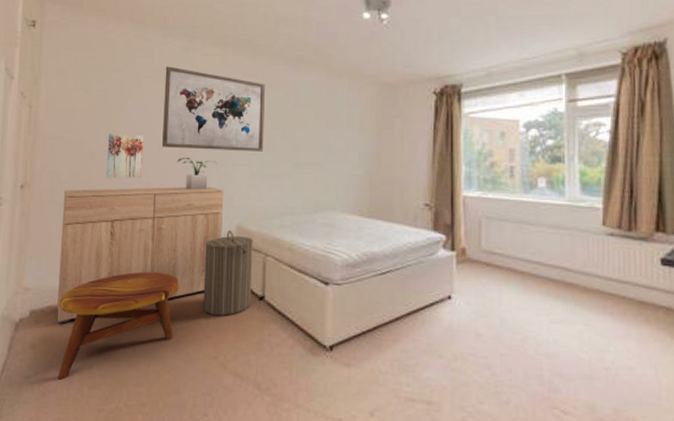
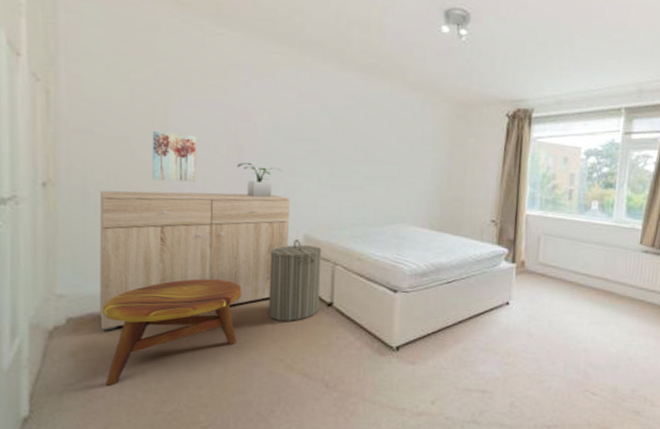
wall art: present [162,66,265,152] -> none [219,60,336,162]

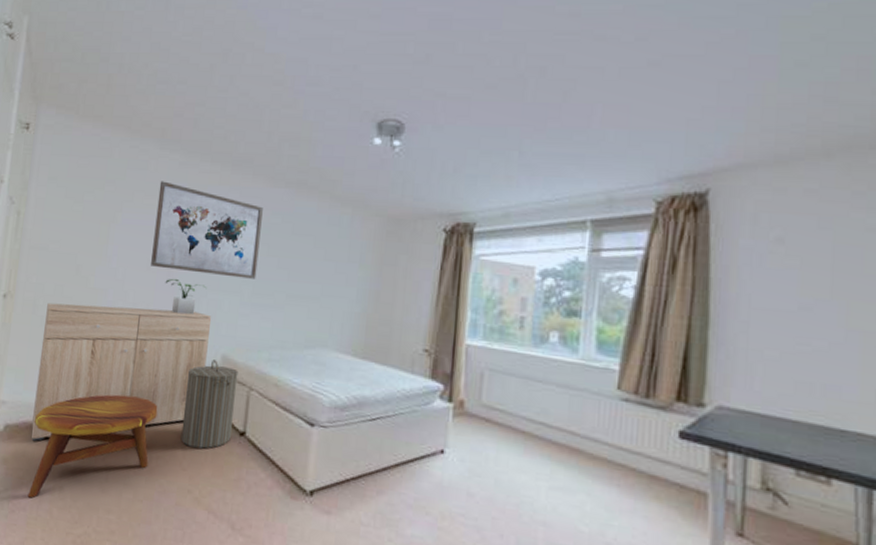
wall art: present [152,130,197,183] -> none [90,247,133,297]
wall art: none [219,60,336,162] -> present [151,181,263,279]

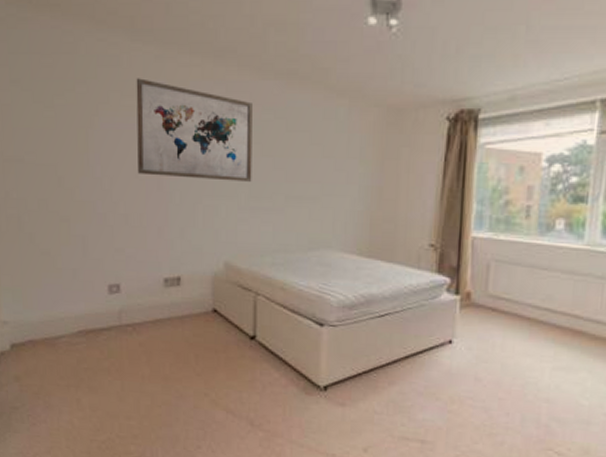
side table: present [27,394,158,498] -> none [39,307,165,411]
dresser: present [31,302,212,441] -> none [33,218,210,358]
potted plant: present [165,278,207,315] -> none [155,185,201,223]
laundry hamper: present [180,360,239,449] -> none [191,267,243,354]

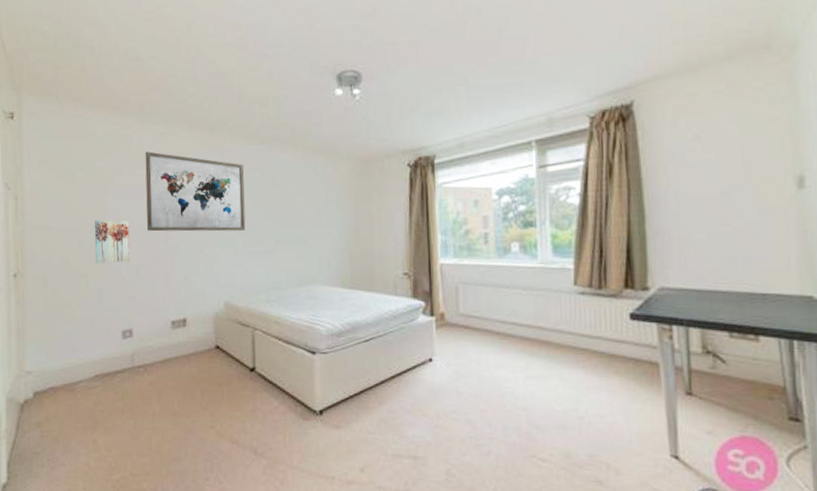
wall art: none [76,156,118,209] -> present [94,219,130,264]

